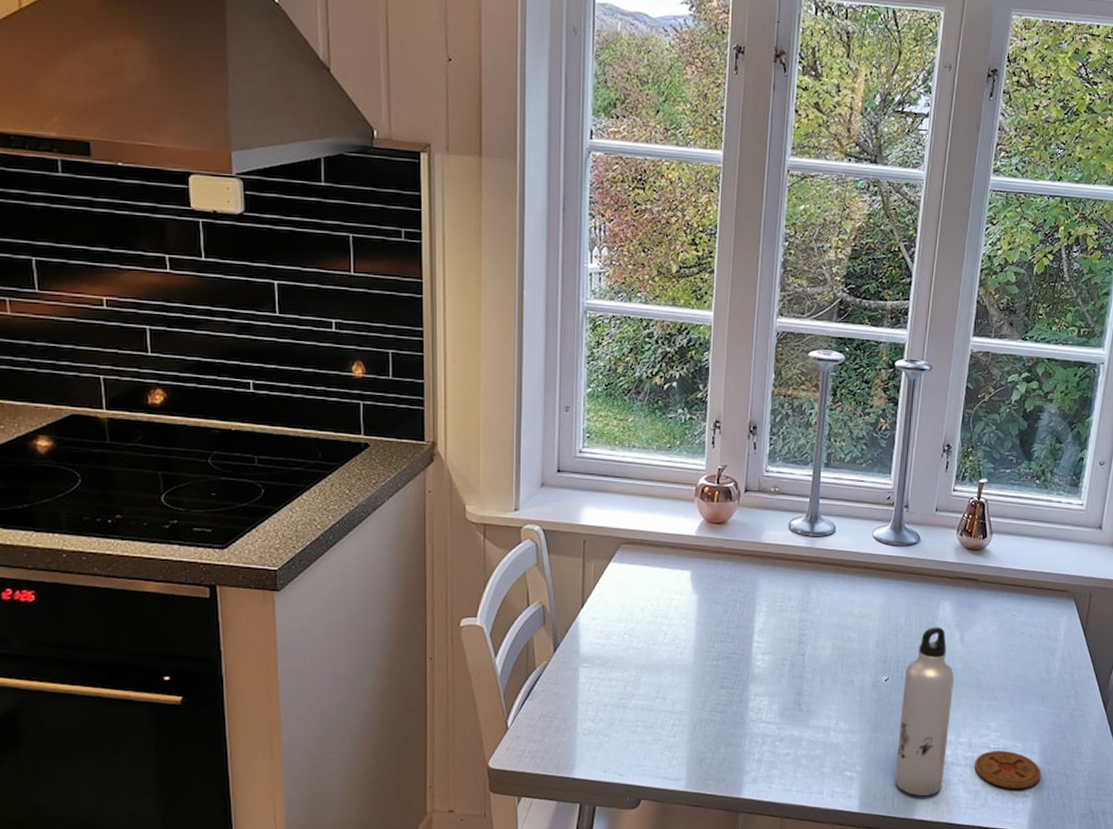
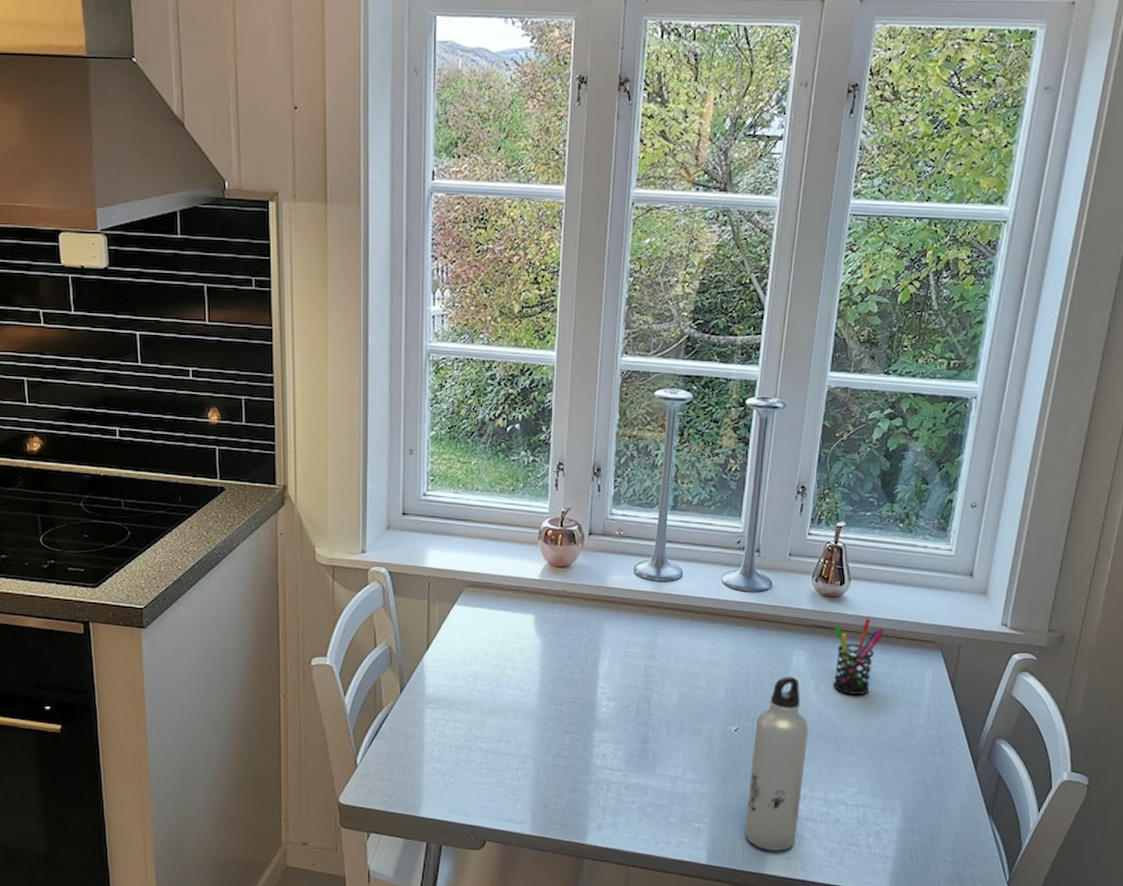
coaster: present [974,750,1041,789] -> none [829,808,903,849]
pen holder: none [976,569,1023,643] -> present [833,618,885,695]

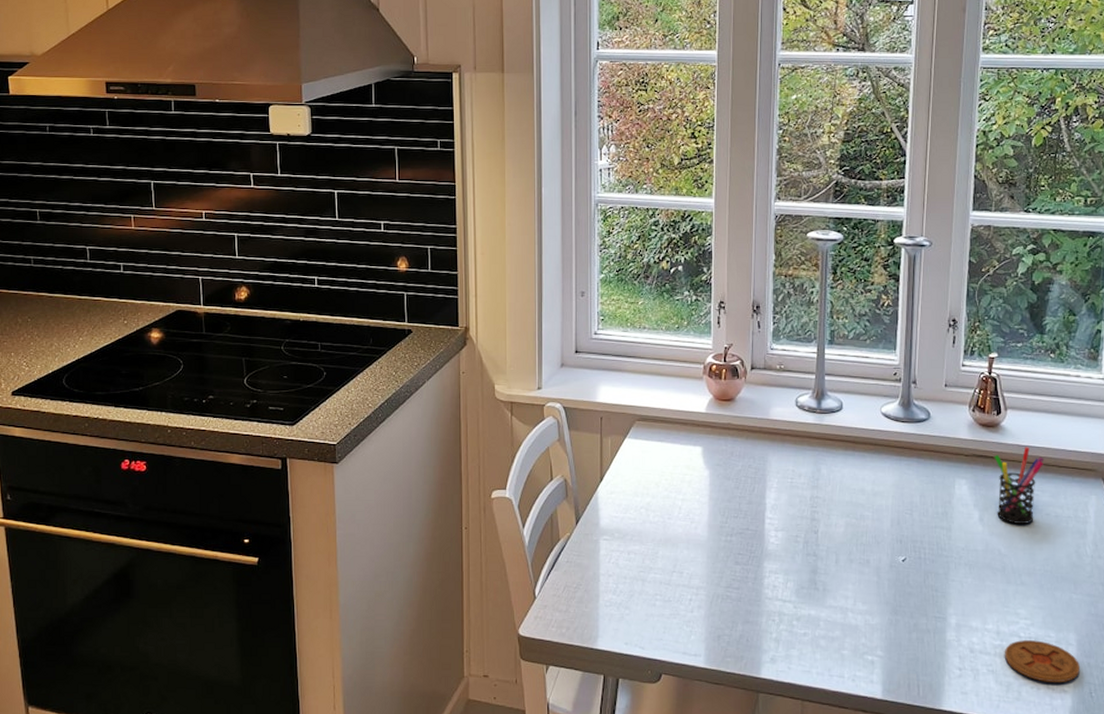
water bottle: present [745,676,808,851] -> none [919,505,976,685]
coaster: none [829,808,903,849] -> present [1004,640,1080,683]

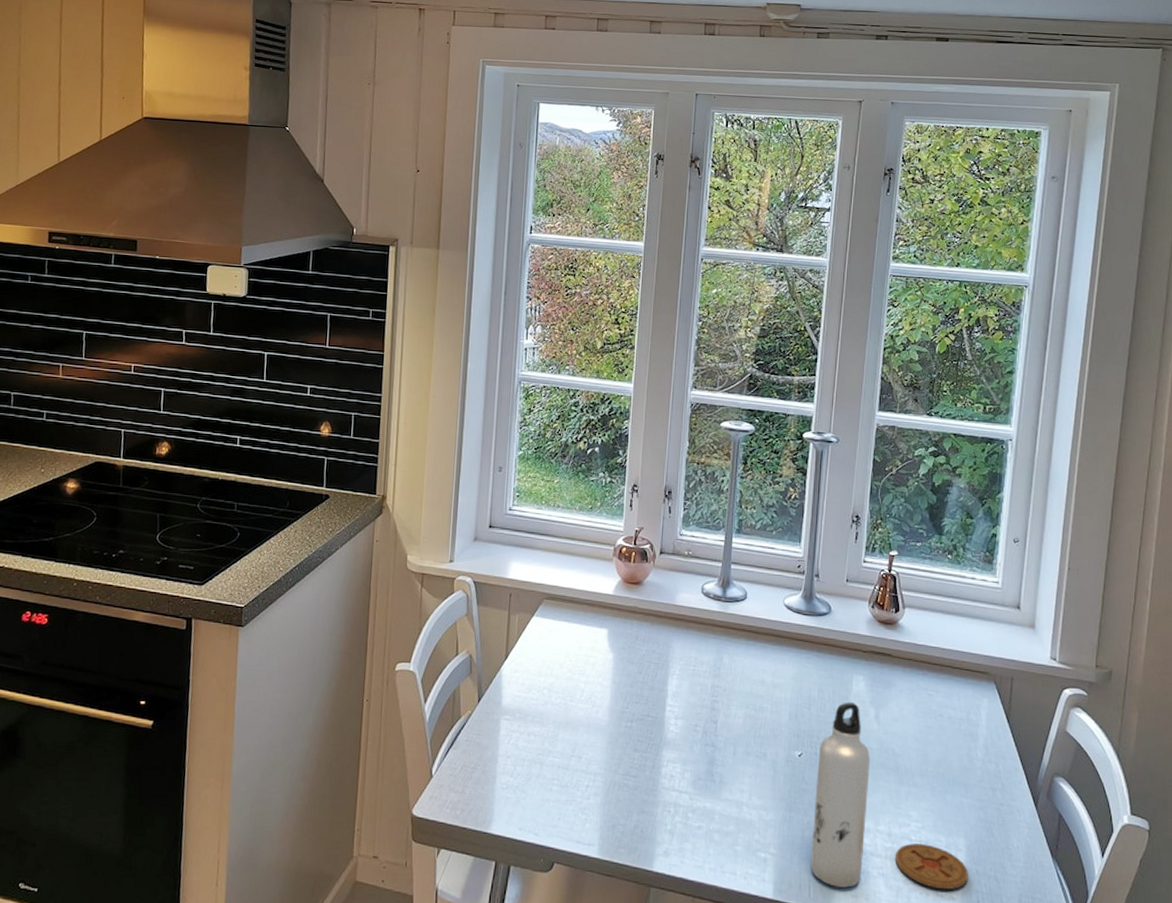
water bottle: none [919,505,976,685] -> present [811,701,870,888]
pen holder: present [994,447,1045,524] -> none [891,646,940,724]

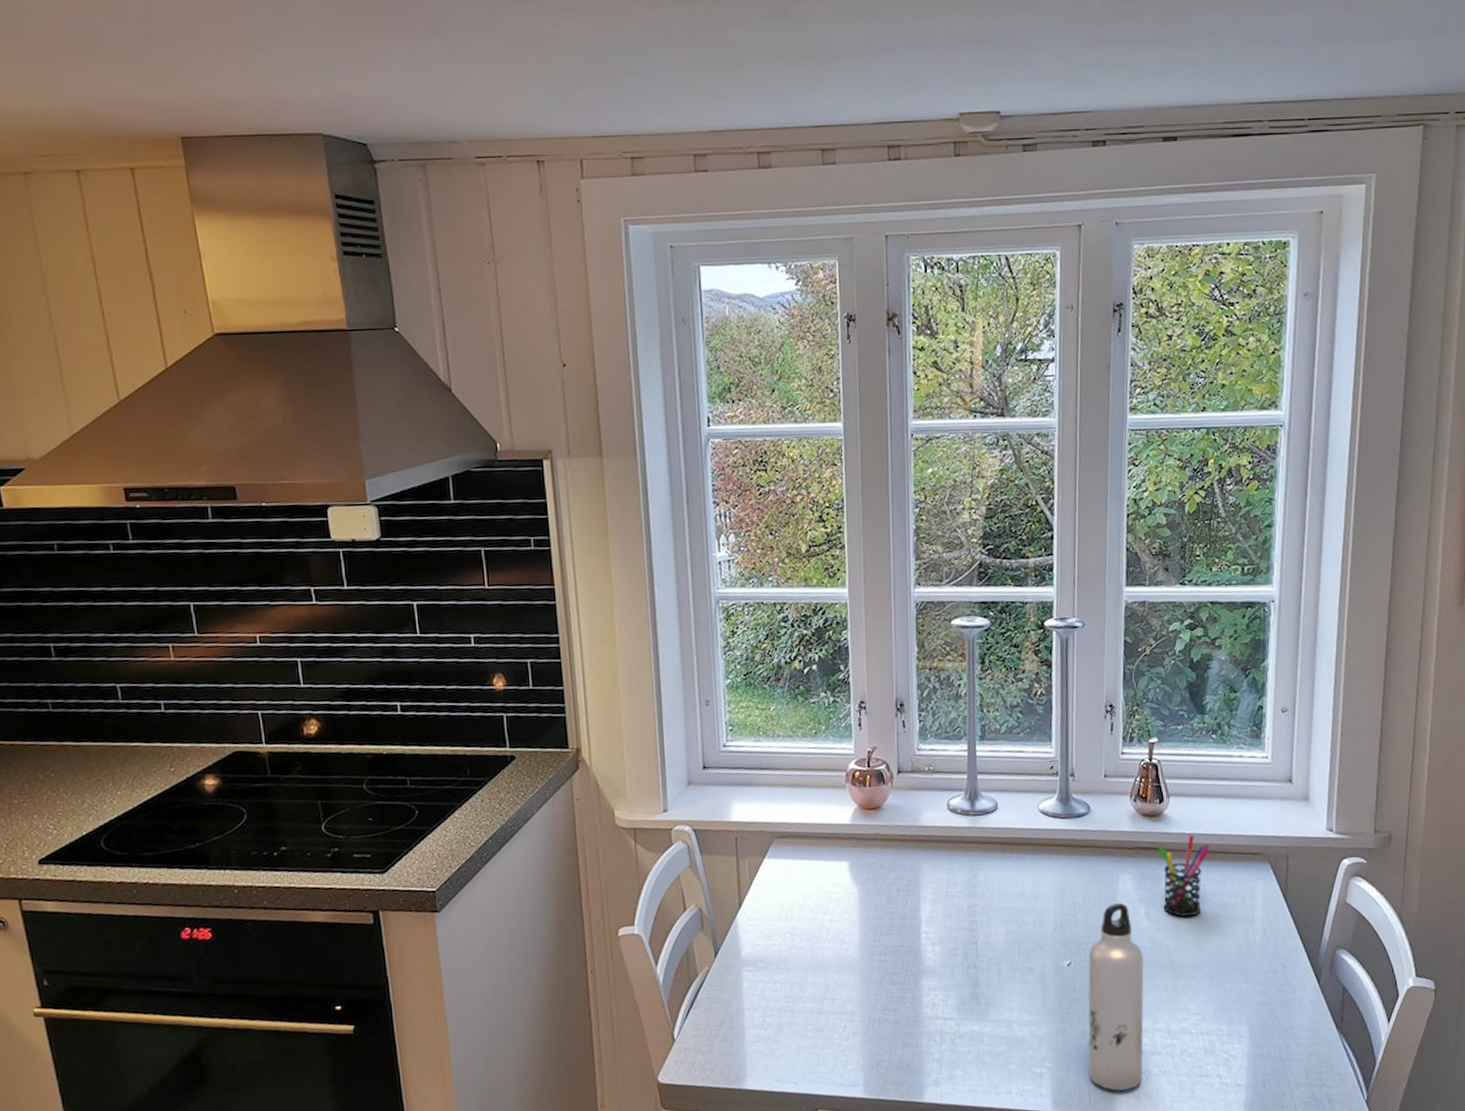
pen holder: none [891,646,940,724] -> present [1158,834,1210,917]
coaster: present [894,843,968,890] -> none [1175,1035,1253,1078]

